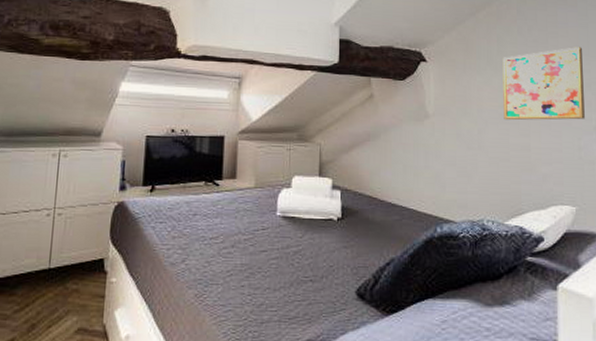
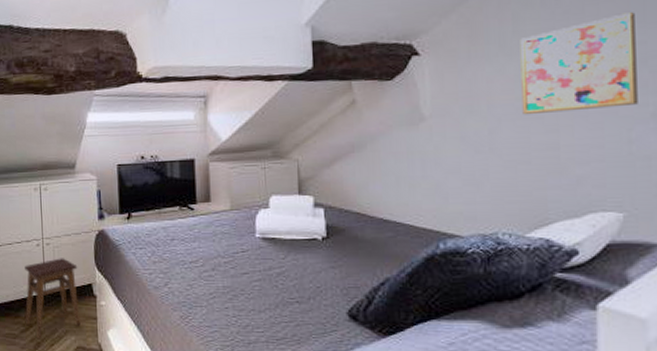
stool: none [21,230,91,319] -> present [25,258,81,338]

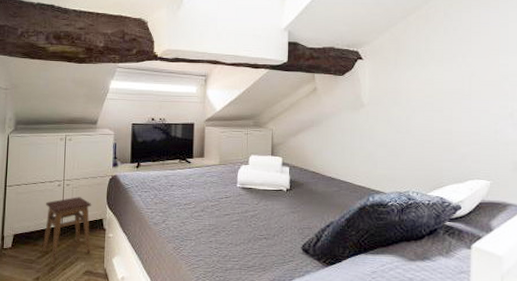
wall art: present [520,12,638,115] -> none [429,44,502,109]

